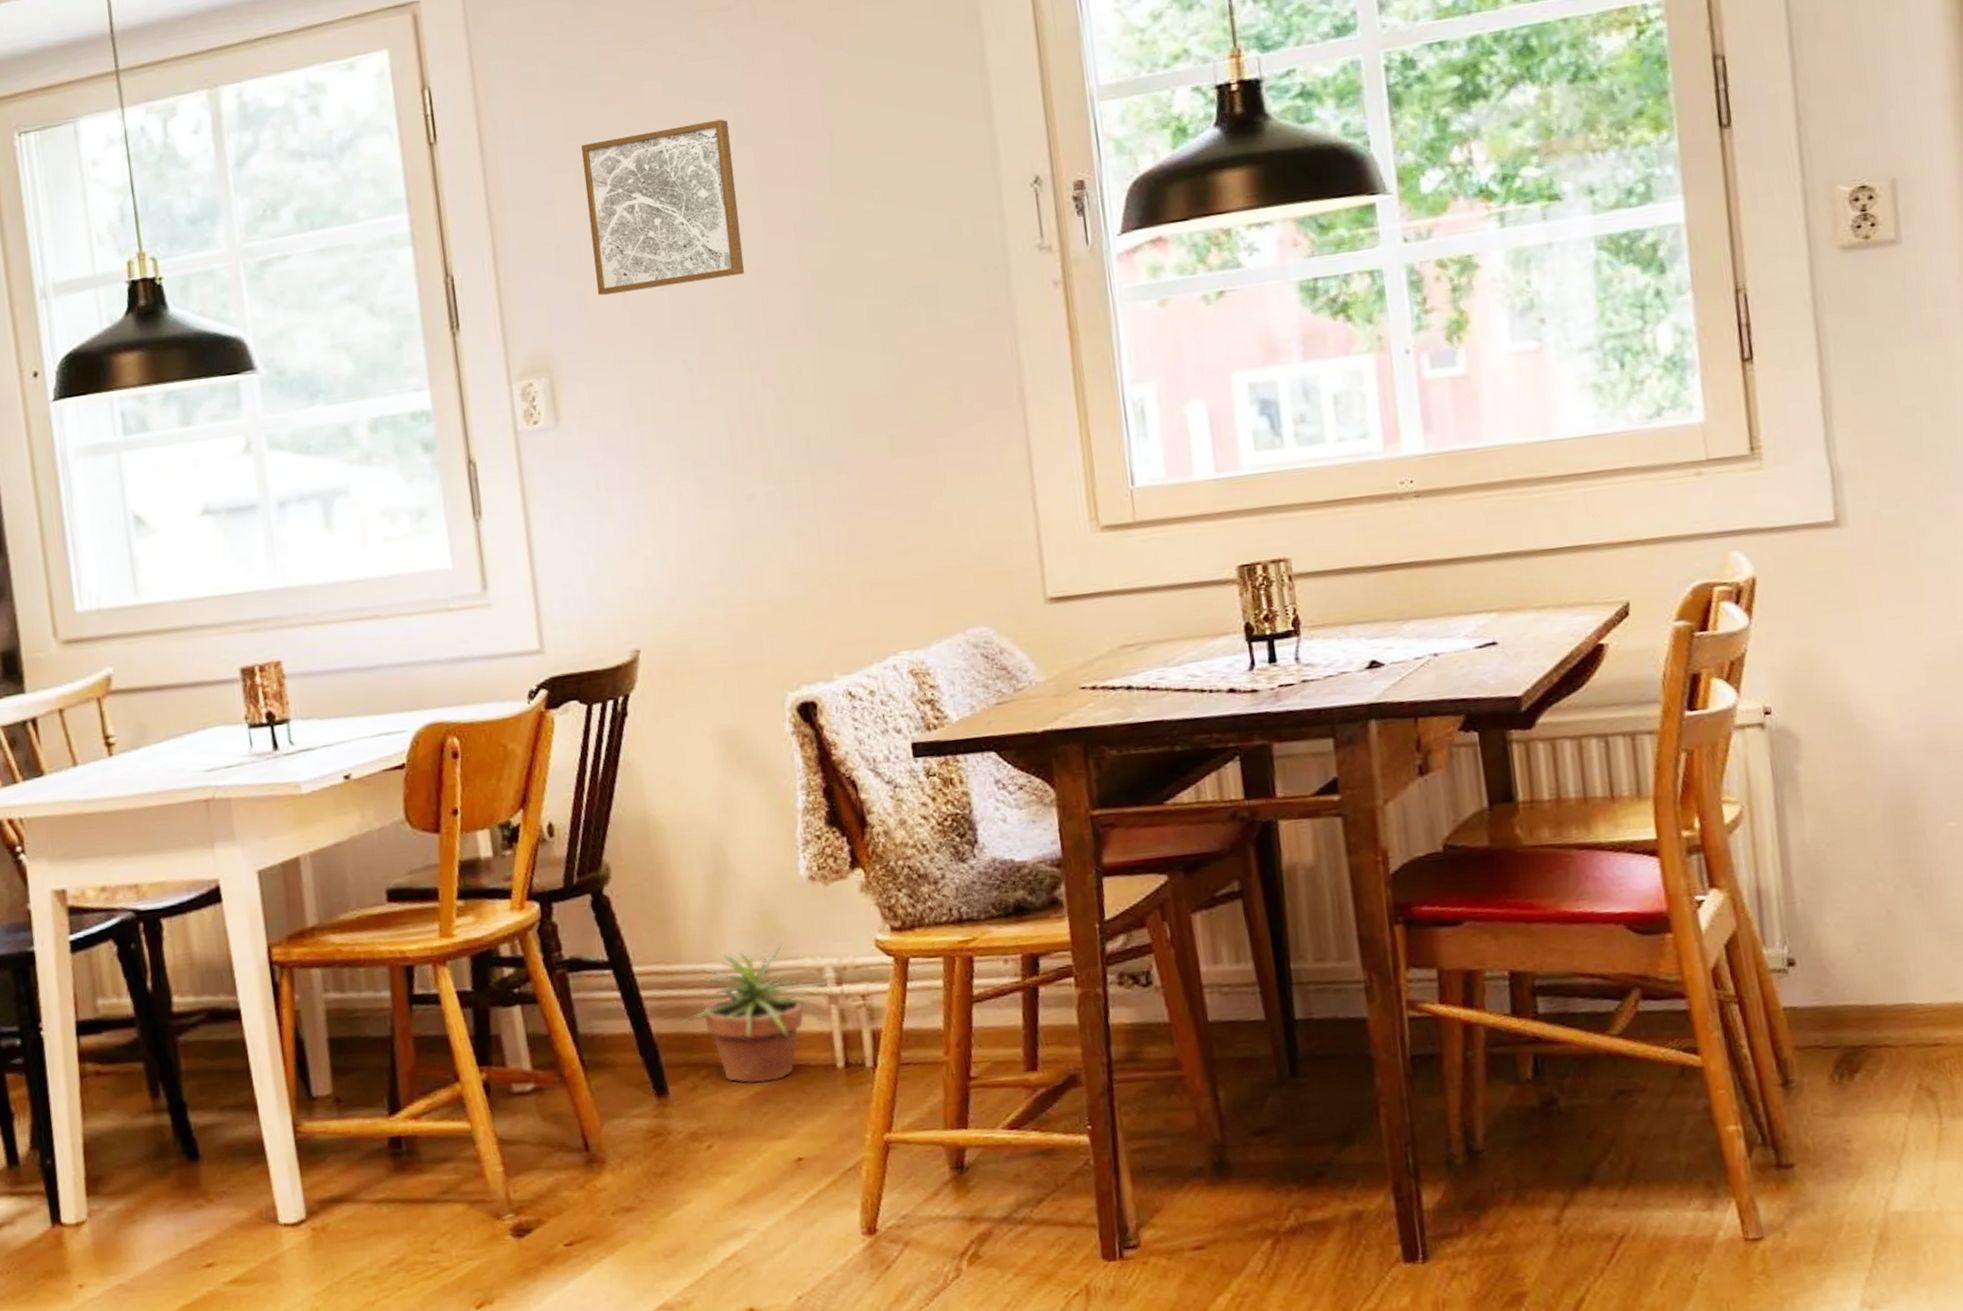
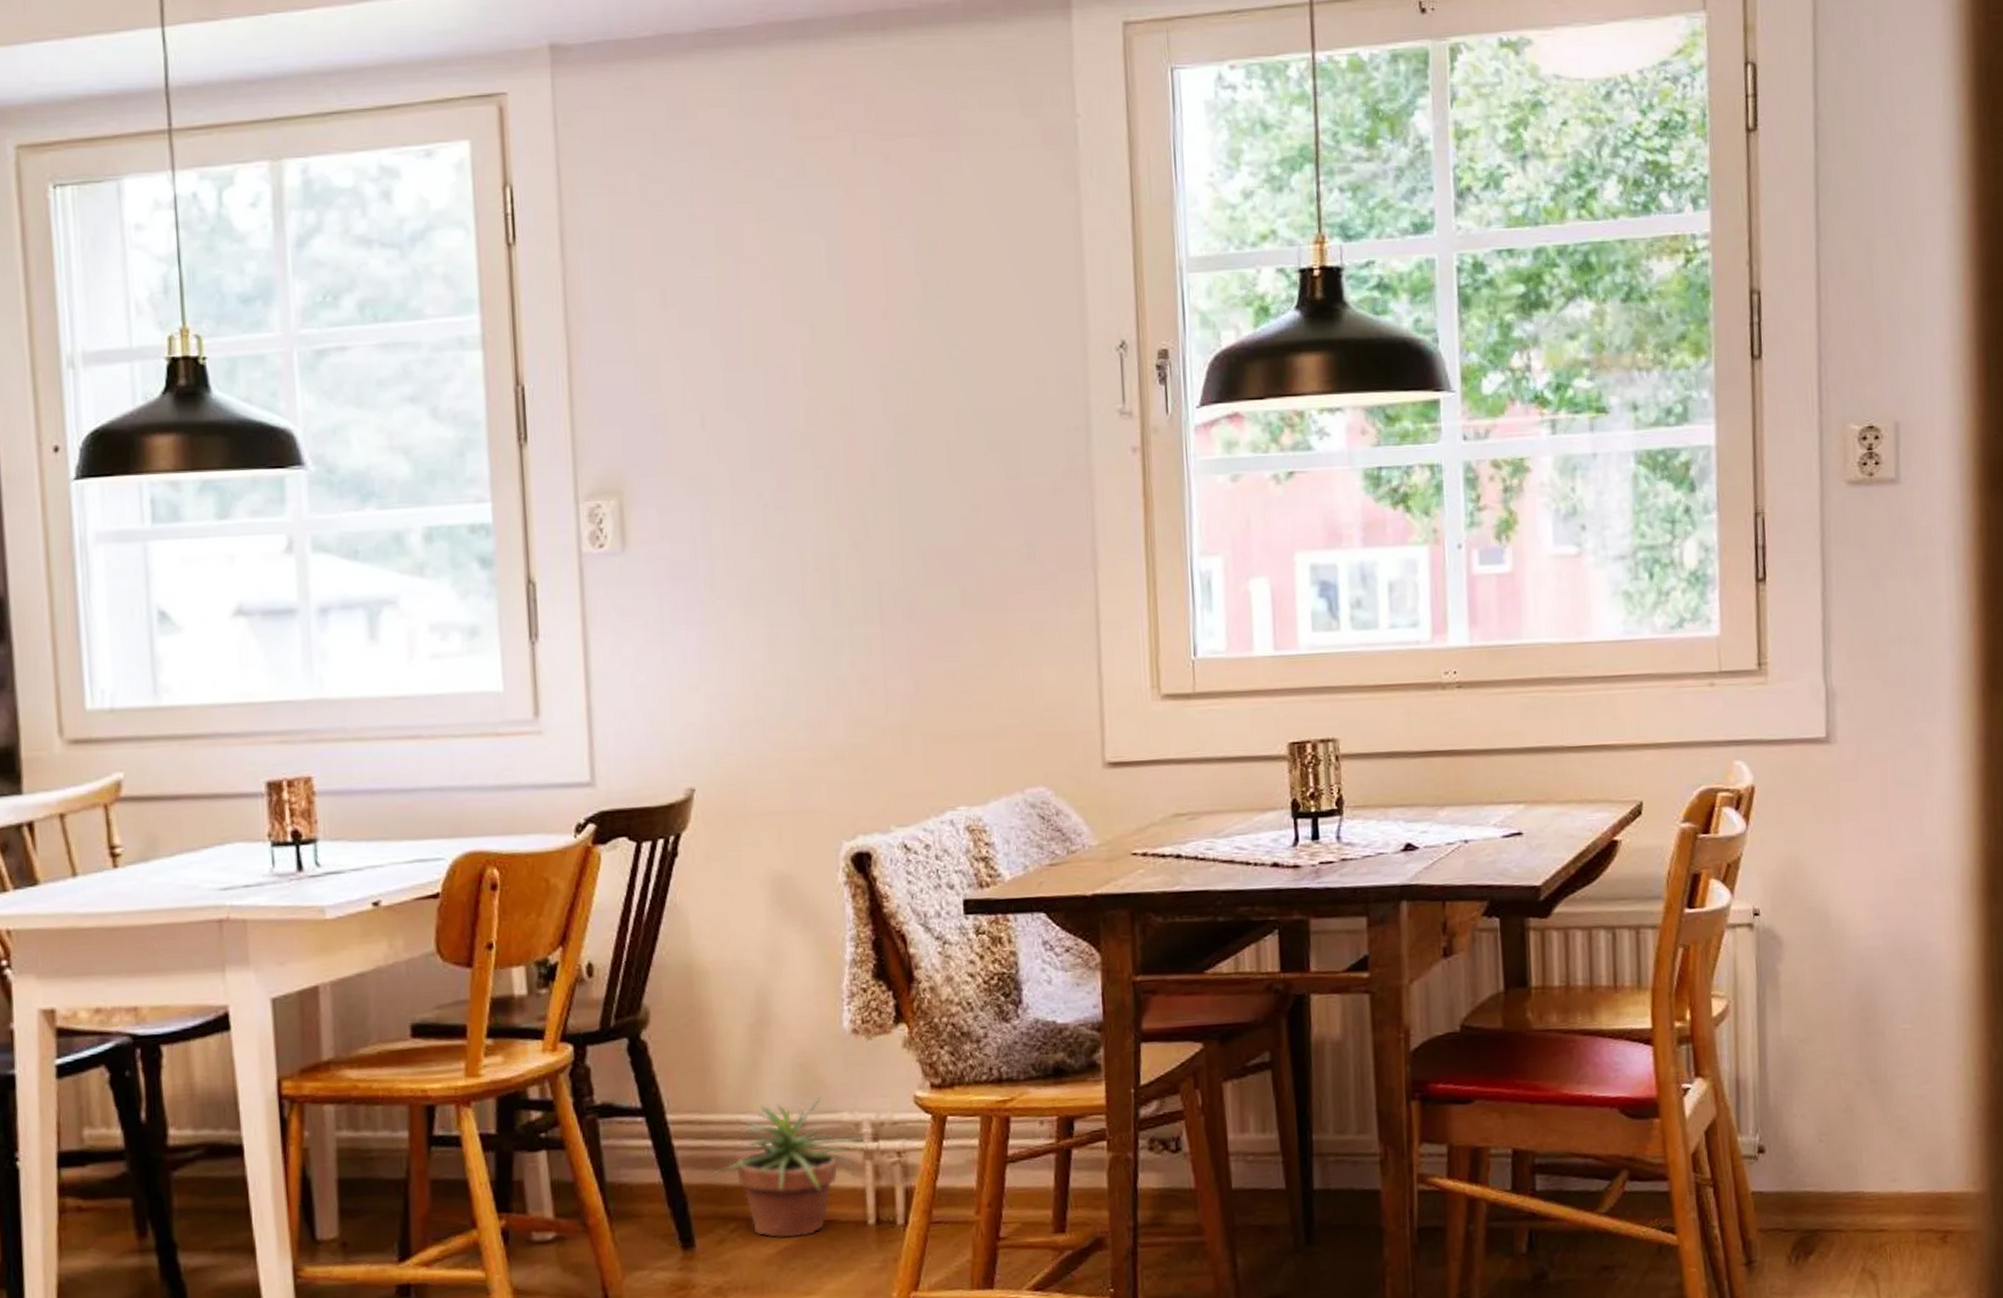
wall art: present [581,119,745,296] -> none [667,250,828,421]

